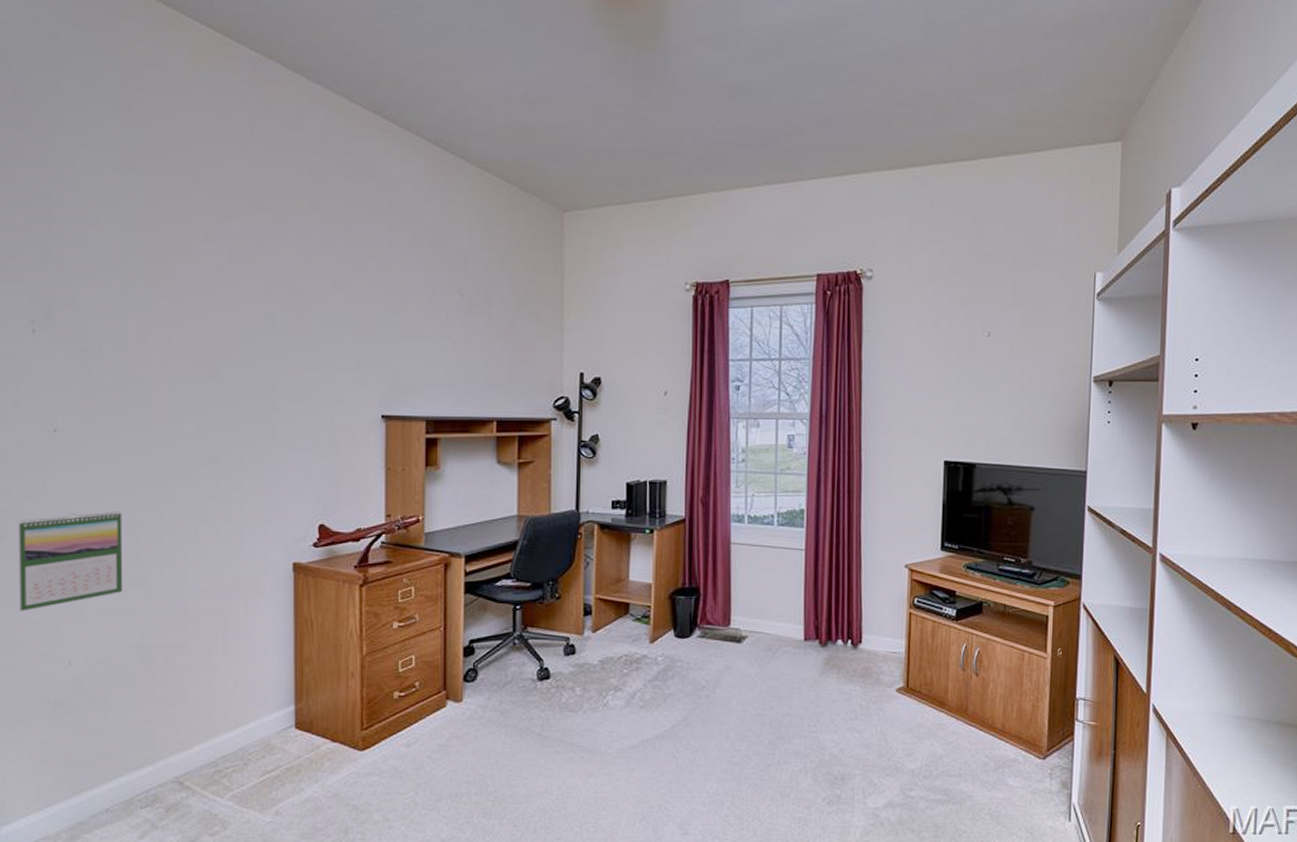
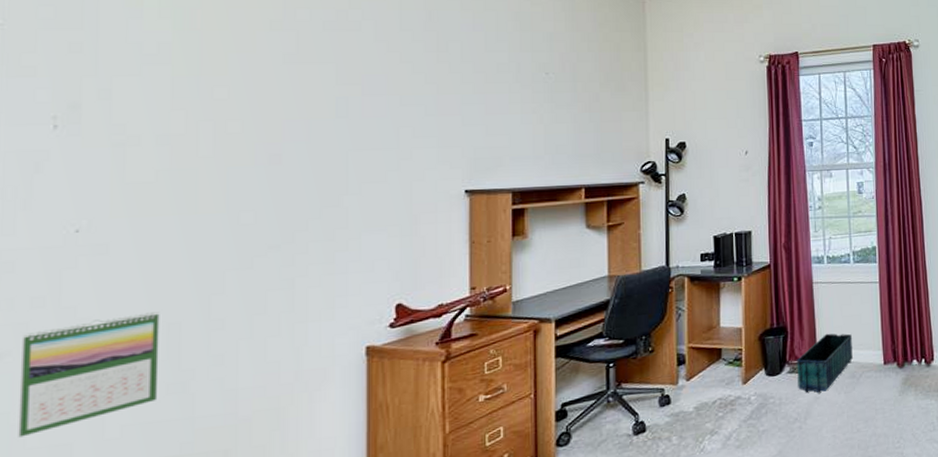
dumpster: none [708,600,770,663] -> present [797,333,853,394]

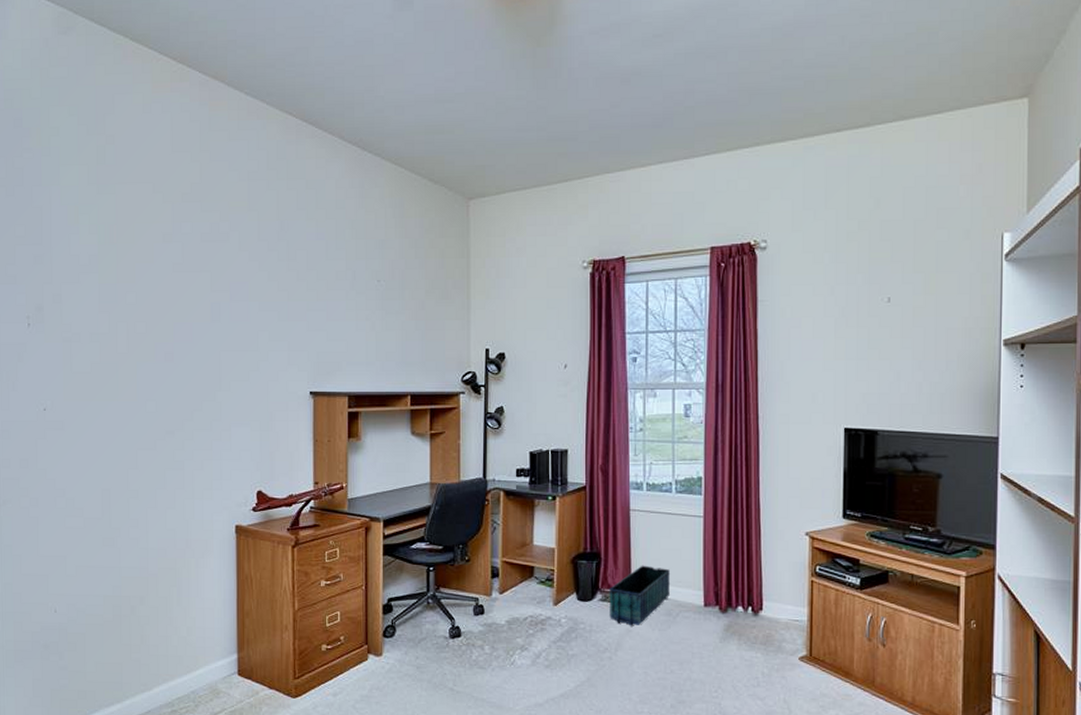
calendar: present [18,312,160,438] -> none [16,479,98,565]

